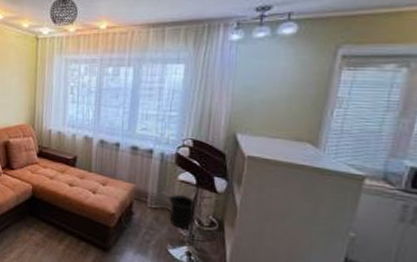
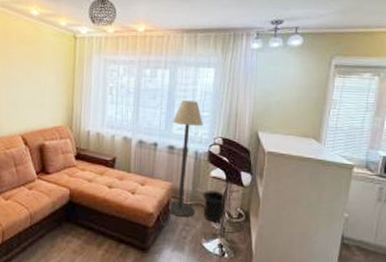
floor lamp: none [129,99,171,221] -> present [167,100,203,217]

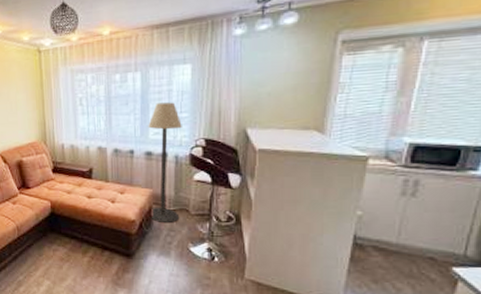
trash can: present [202,190,230,223] -> none [186,194,217,227]

